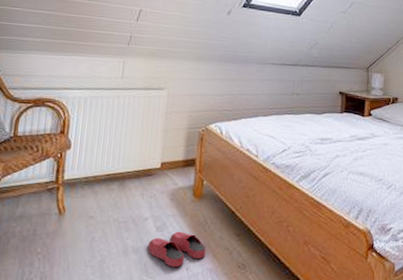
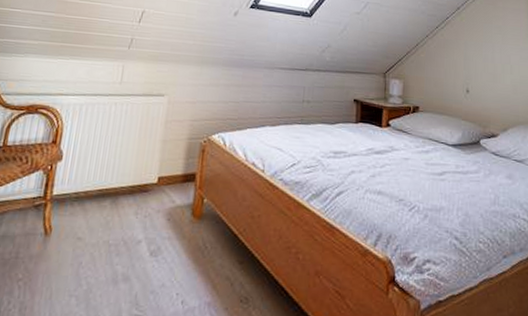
slippers: present [148,231,206,267] -> none [139,256,205,299]

